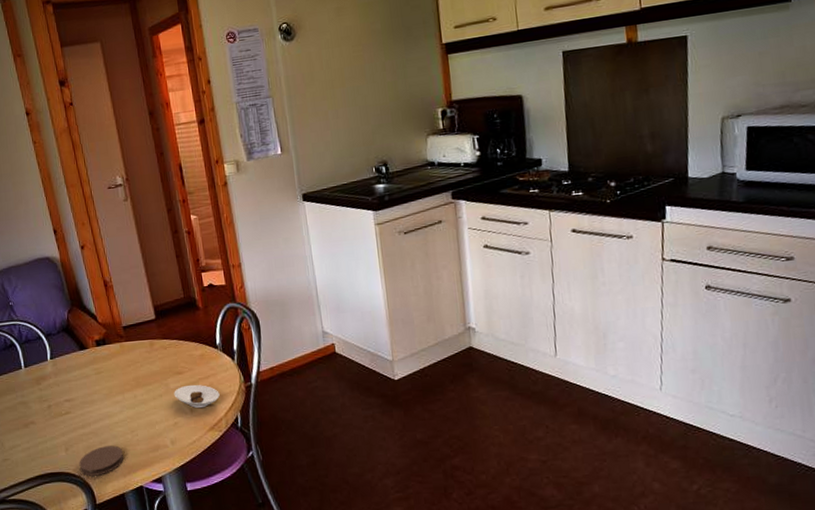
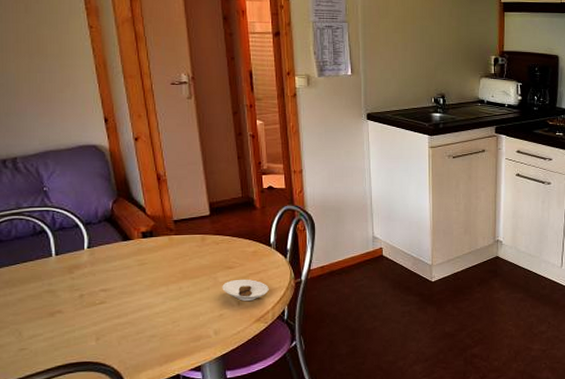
coaster: present [79,445,124,476] -> none [110,335,162,366]

